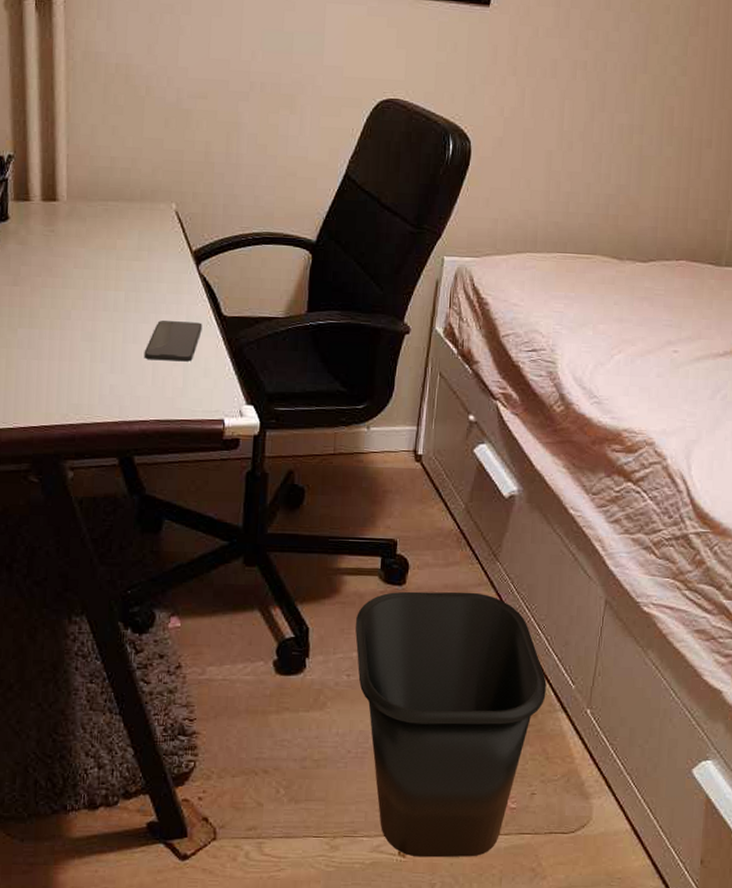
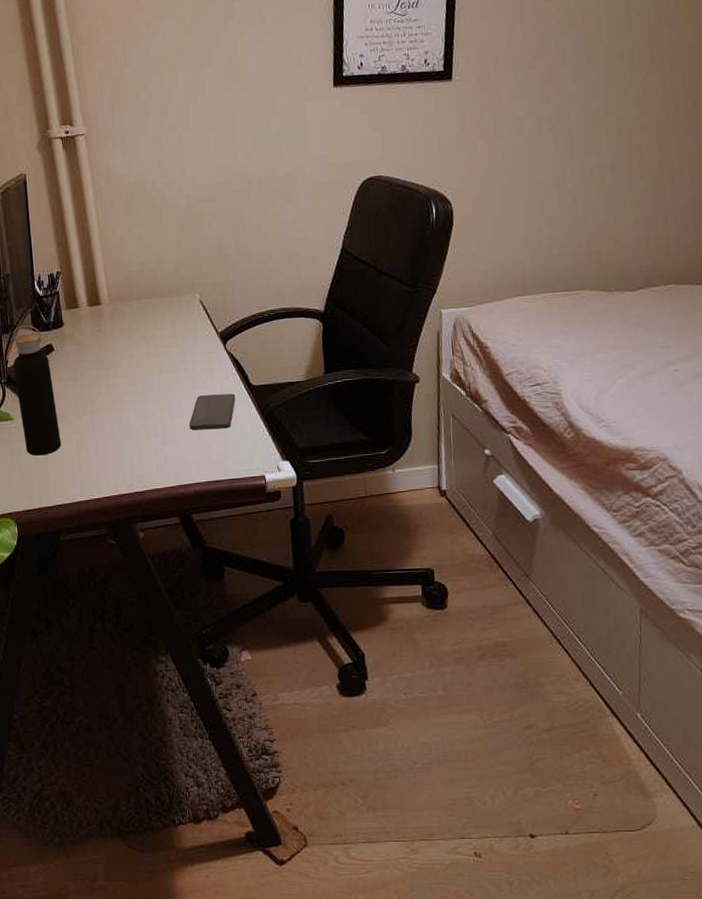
waste bin: present [355,591,547,858] -> none [406,611,595,857]

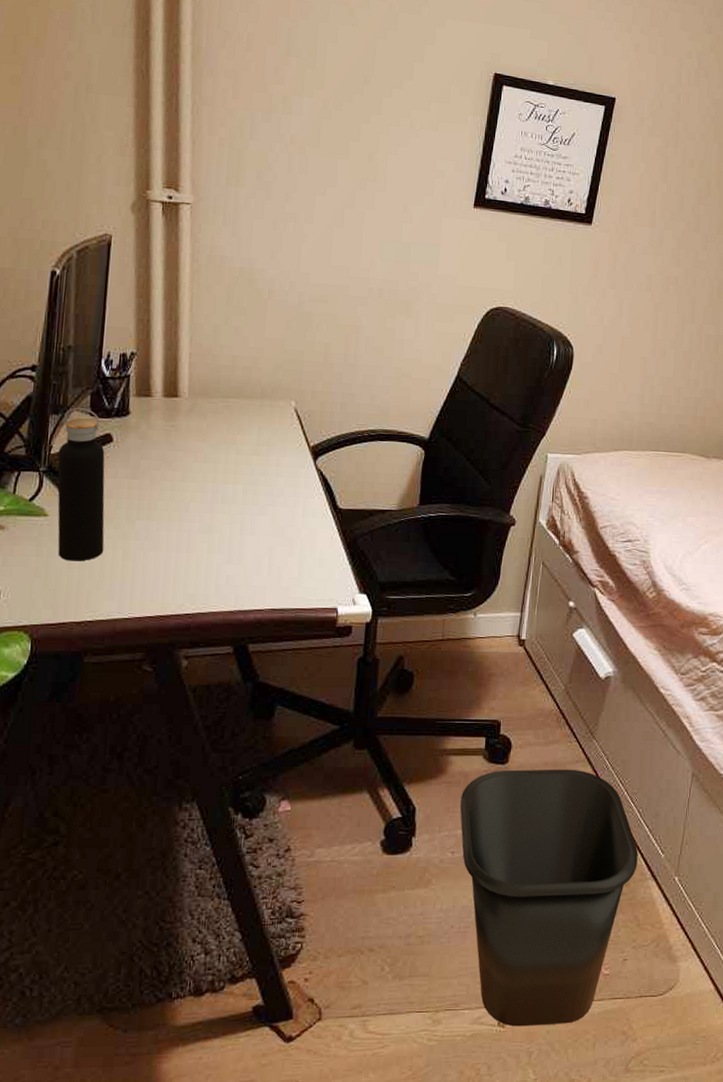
phone: present [189,393,236,431] -> none [260,513,318,553]
waste bin: none [406,611,595,857] -> present [460,769,638,1027]

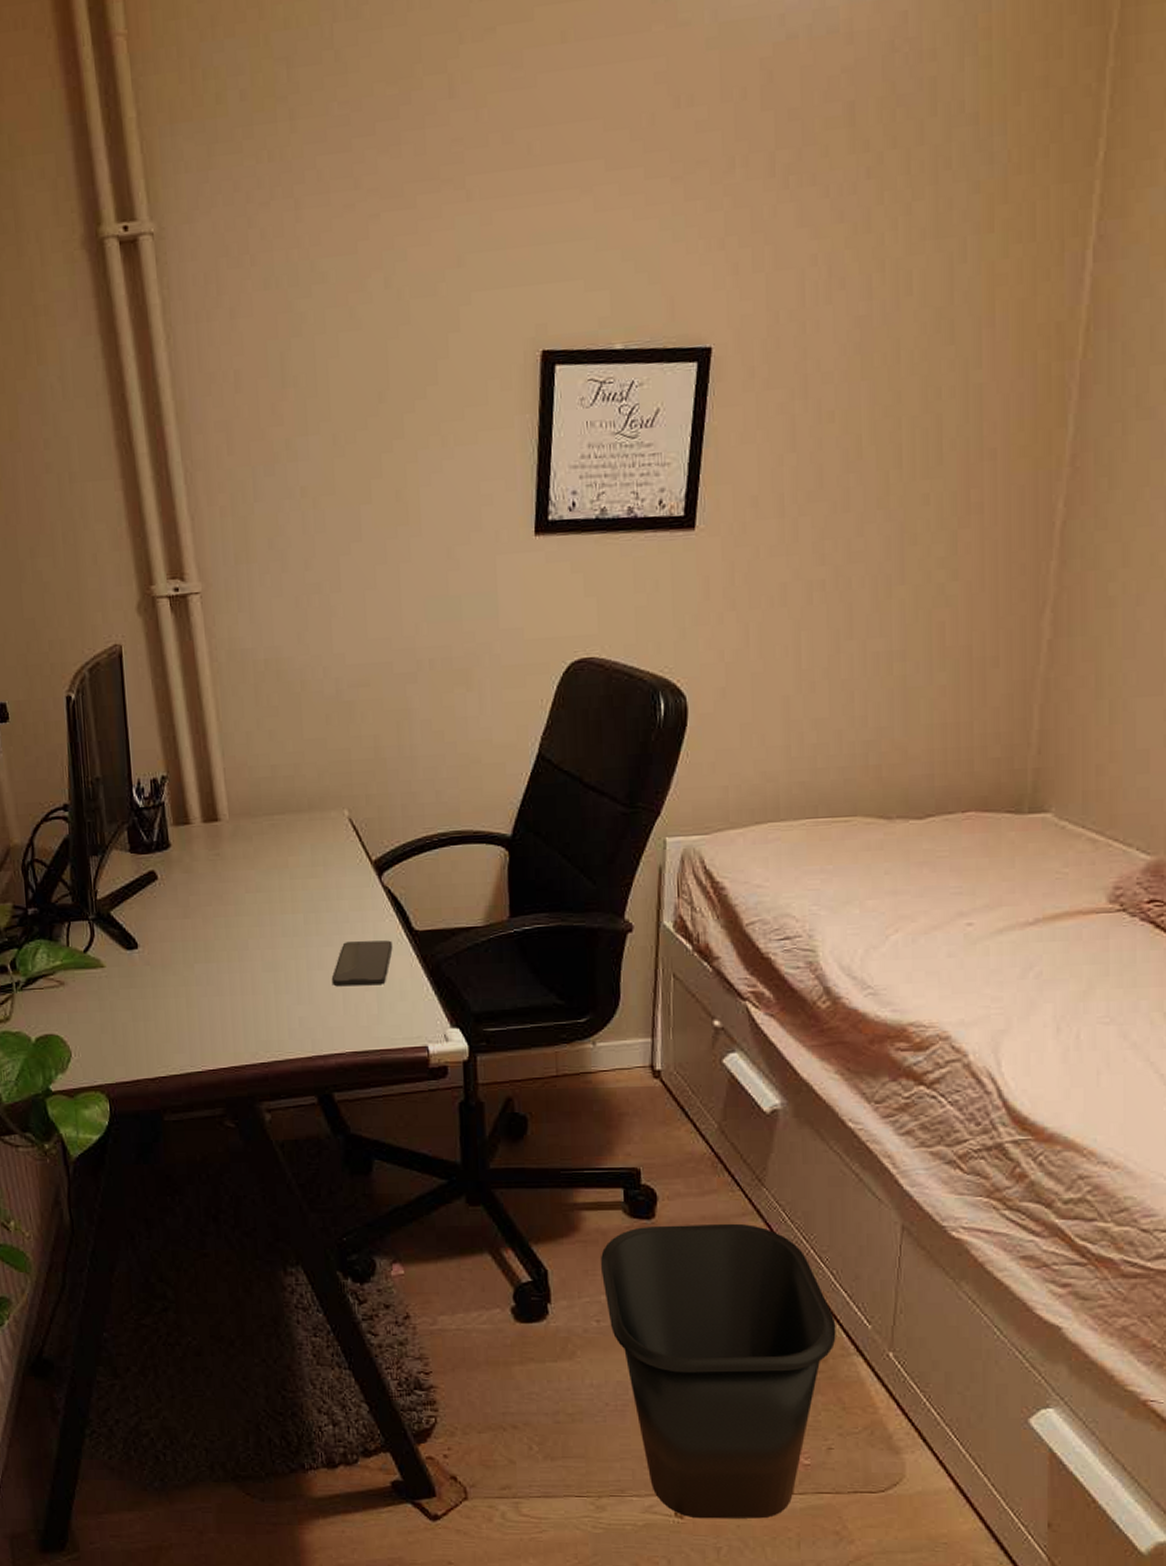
water bottle: present [57,408,105,561] -> none [103,845,166,1014]
phone: none [260,513,318,553] -> present [331,940,393,987]

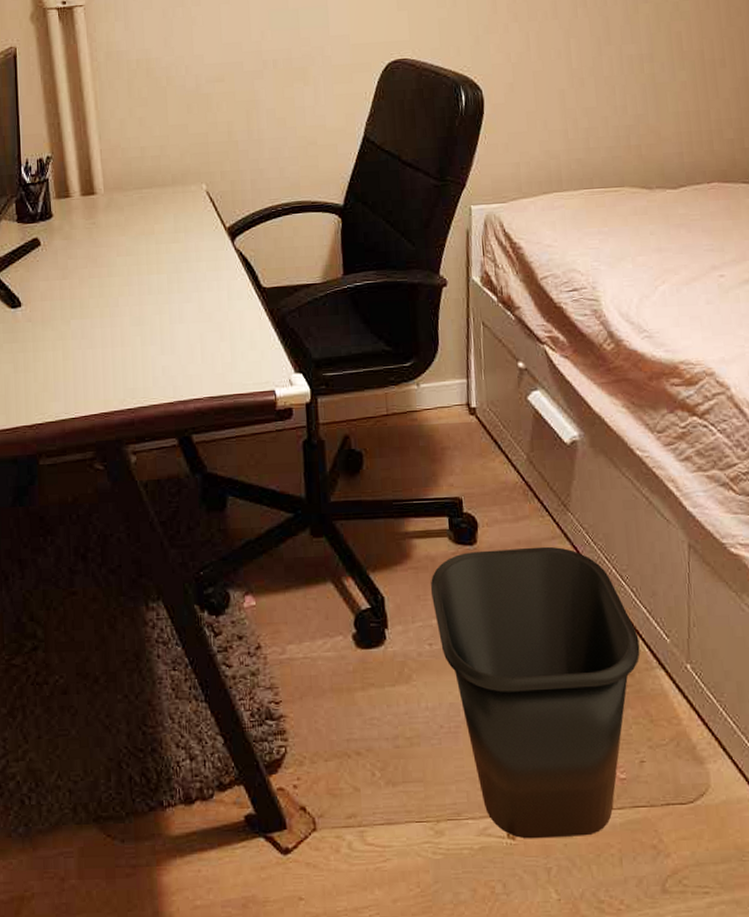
phone: present [331,940,393,987] -> none [191,296,244,338]

